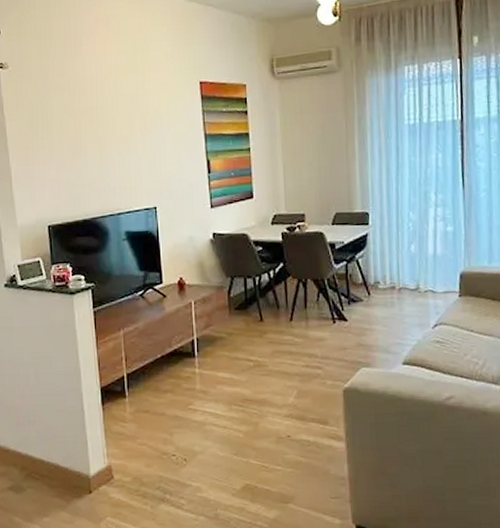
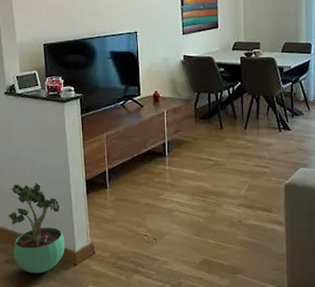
potted plant: none [10,391,78,503] -> present [8,182,65,274]

